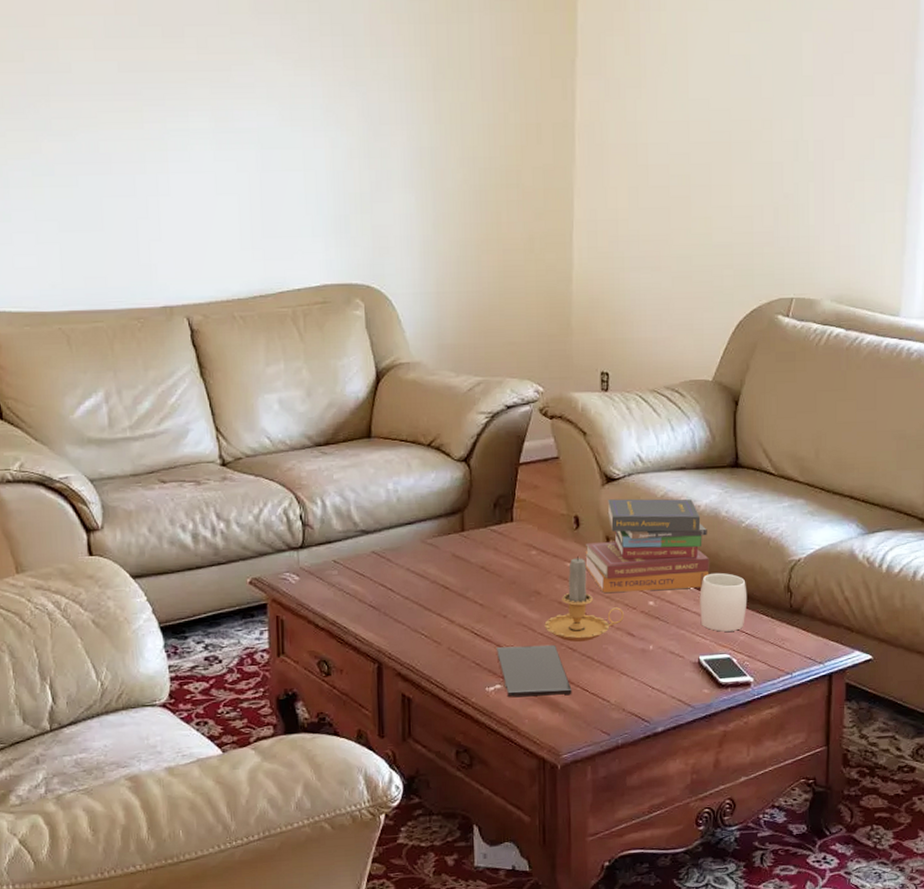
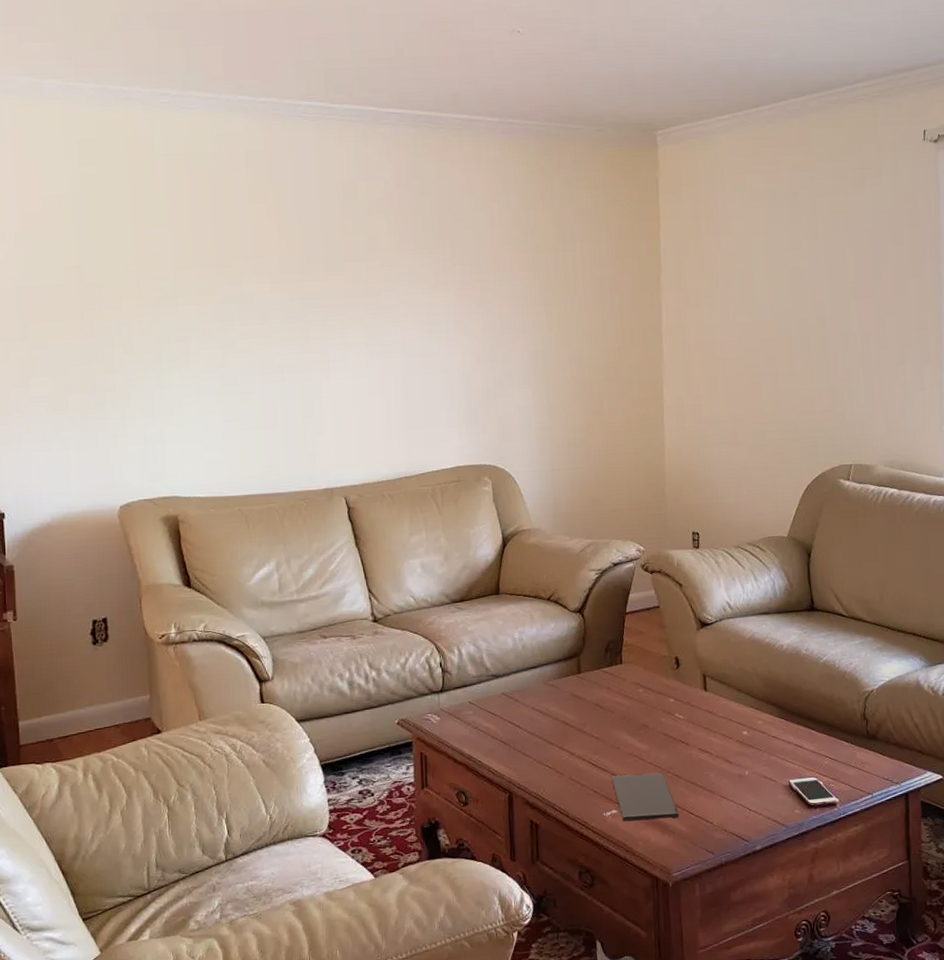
candle: present [544,555,624,642] -> none [652,692,722,770]
books: present [585,498,710,593] -> none [685,639,795,725]
mug: present [700,572,748,632] -> none [787,704,829,757]

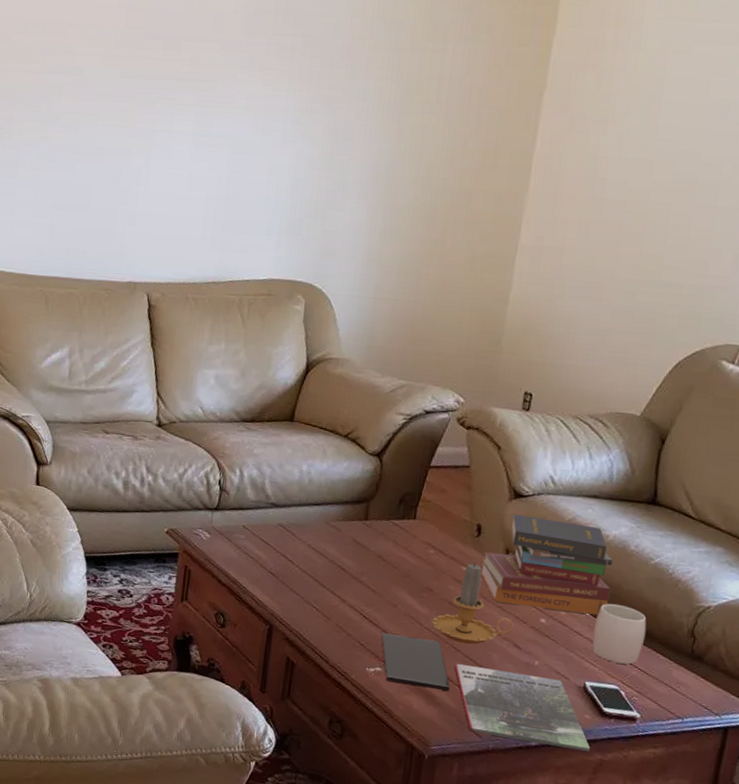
candle: none [652,692,722,770] -> present [431,562,513,645]
magazine: none [679,783,806,851] -> present [454,663,591,752]
books: none [685,639,795,725] -> present [481,514,613,615]
mug: none [787,704,829,757] -> present [591,603,647,665]

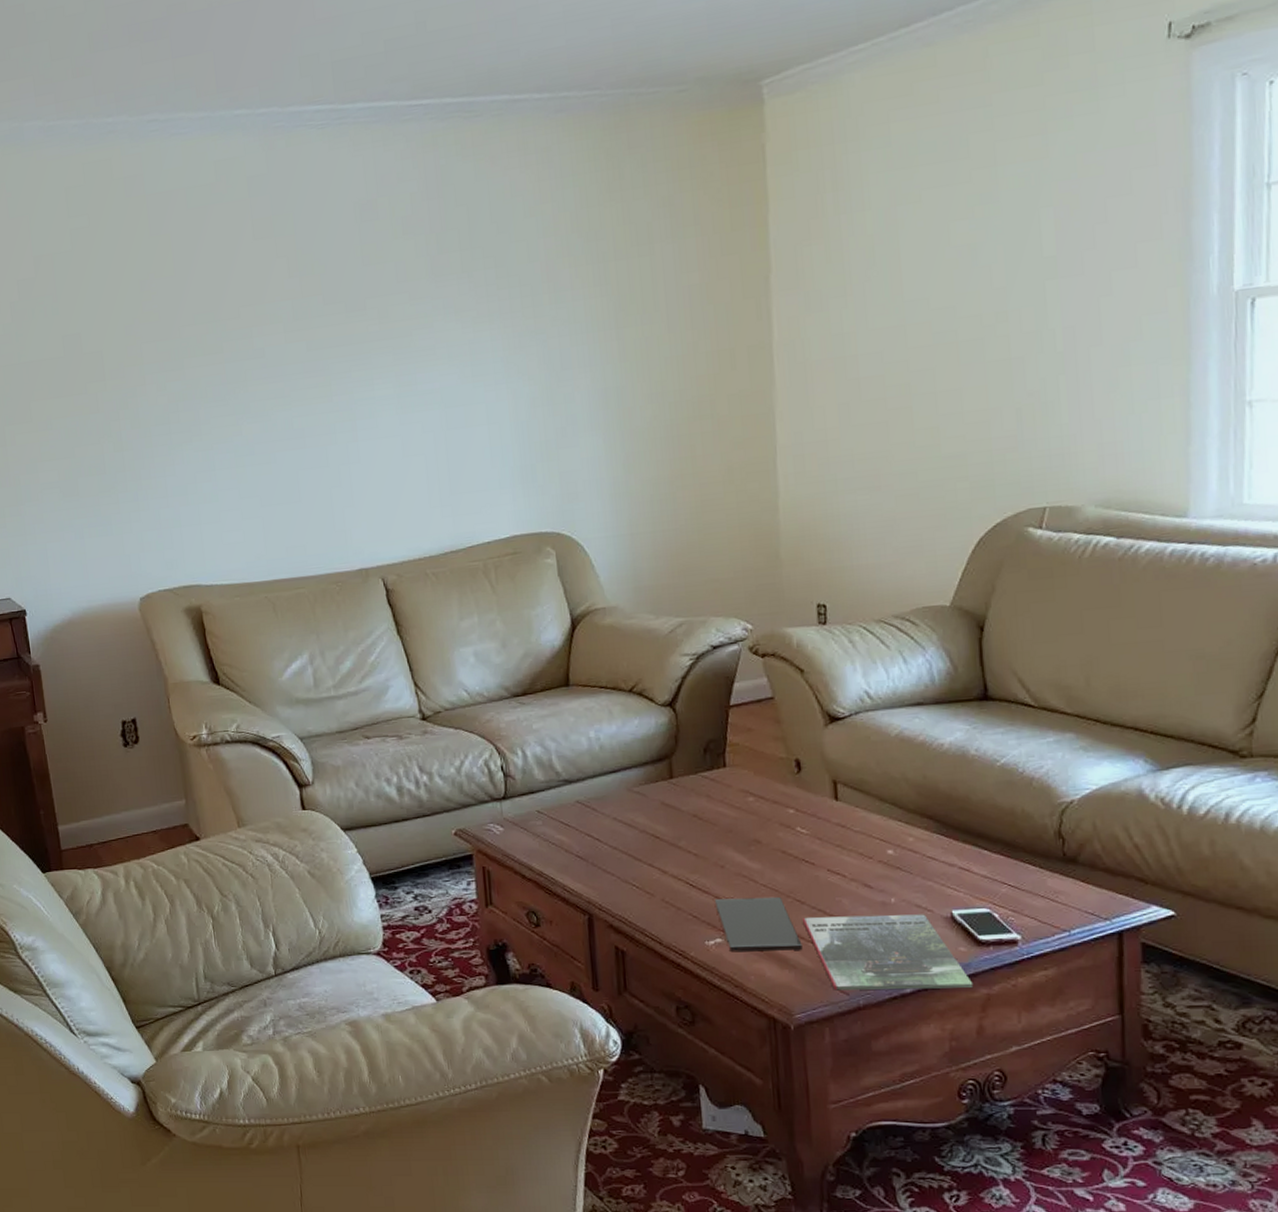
candle: present [431,562,513,645] -> none [767,801,859,894]
books: present [481,514,613,615] -> none [808,737,959,841]
mug: present [591,603,647,665] -> none [948,817,1009,883]

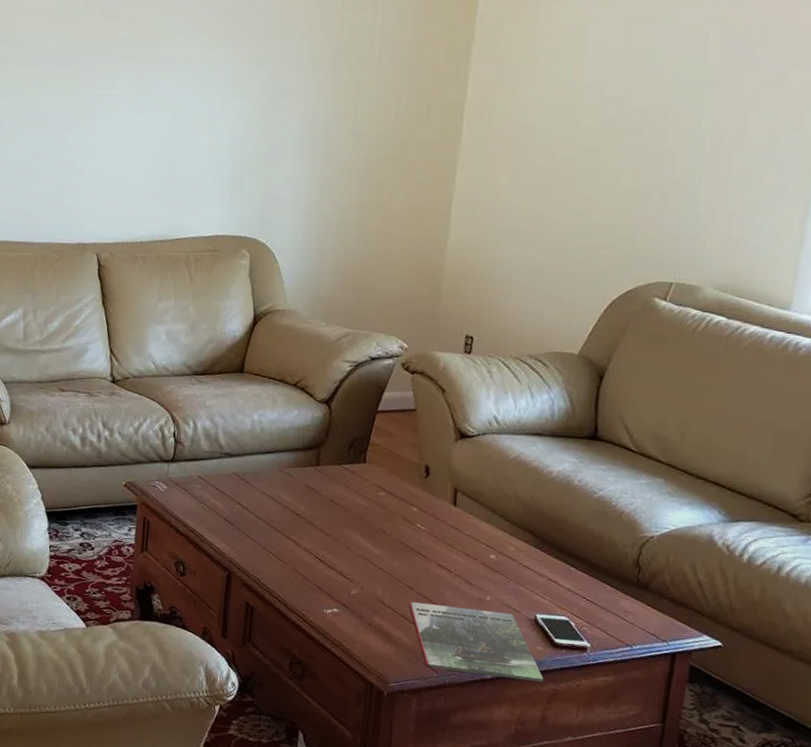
tablet: present [714,897,803,952] -> none [336,575,406,629]

